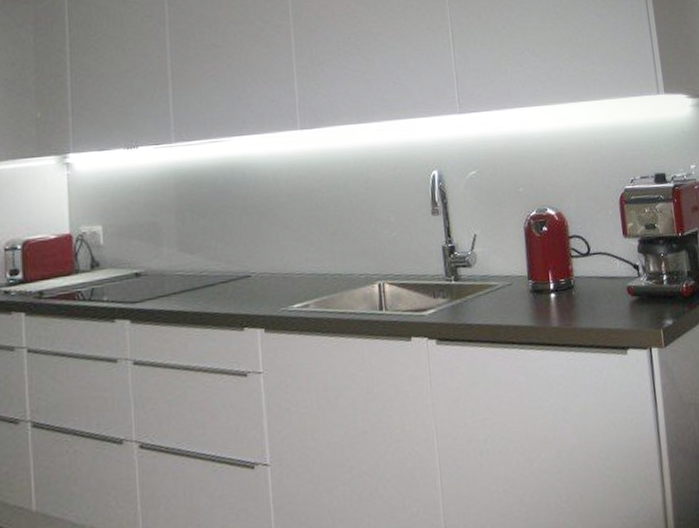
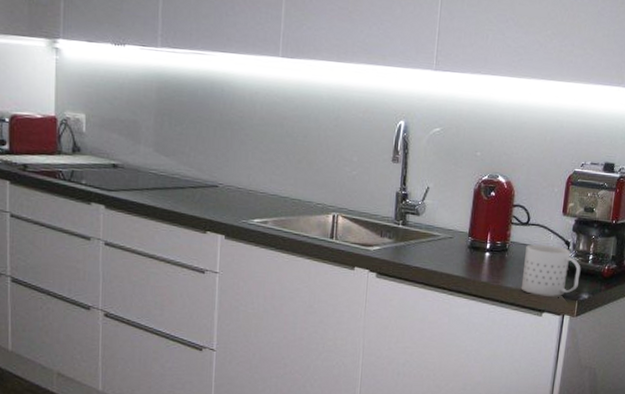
mug: none [592,272,659,332] -> present [521,244,581,297]

